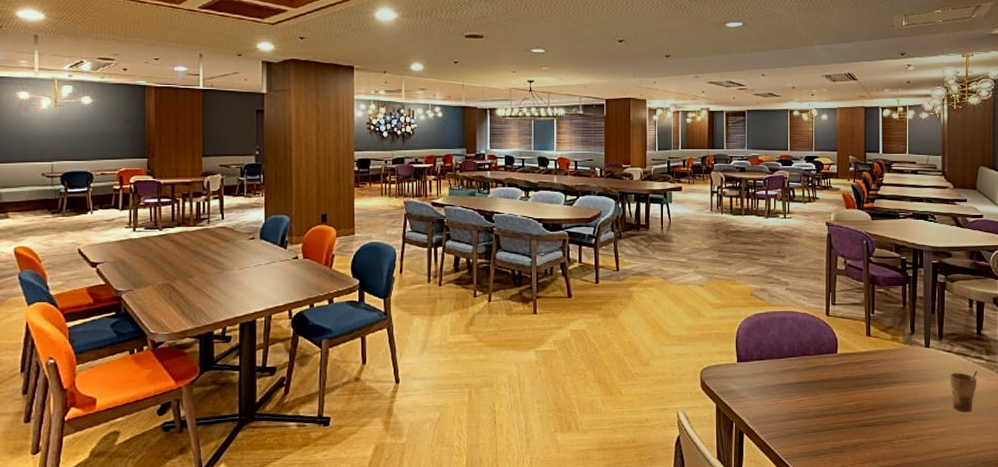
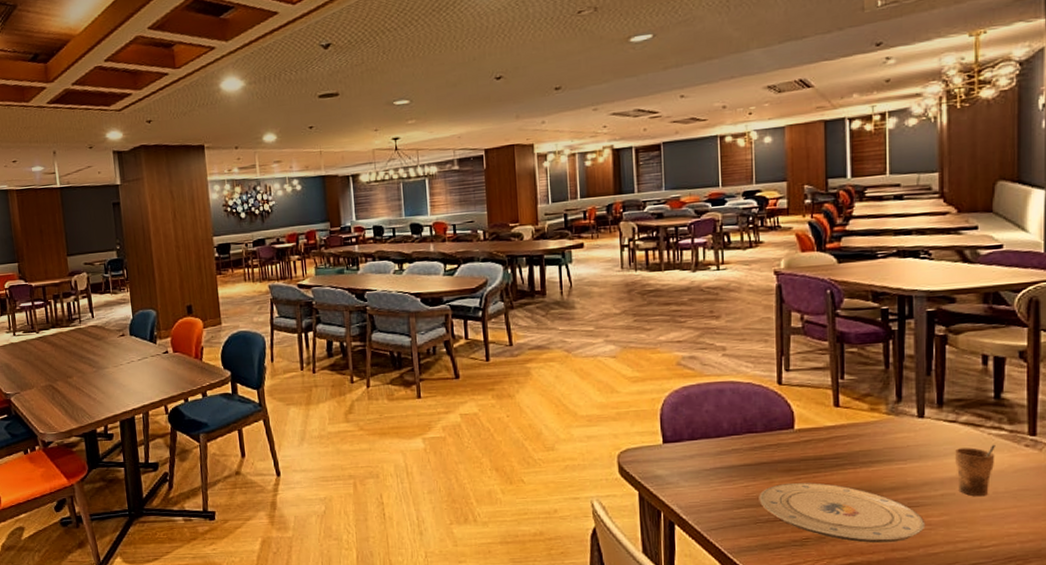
plate: none [809,398,928,451] -> present [759,482,924,544]

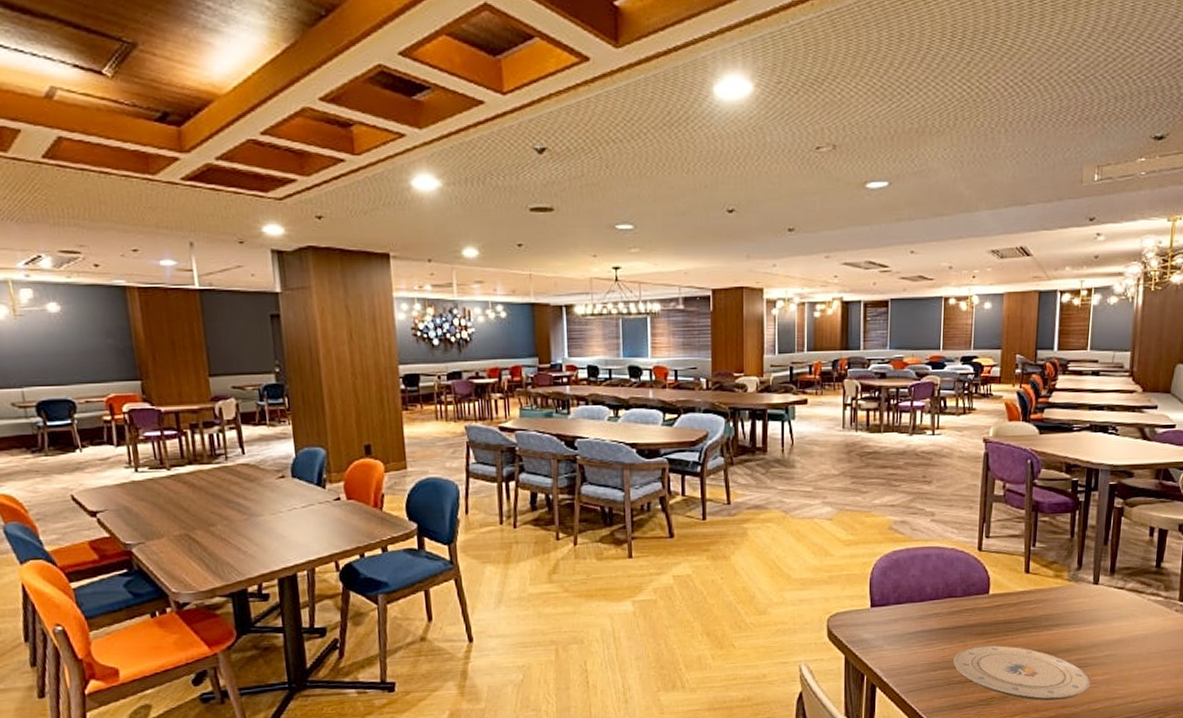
cup: present [955,444,995,497] -> none [1119,609,1153,657]

